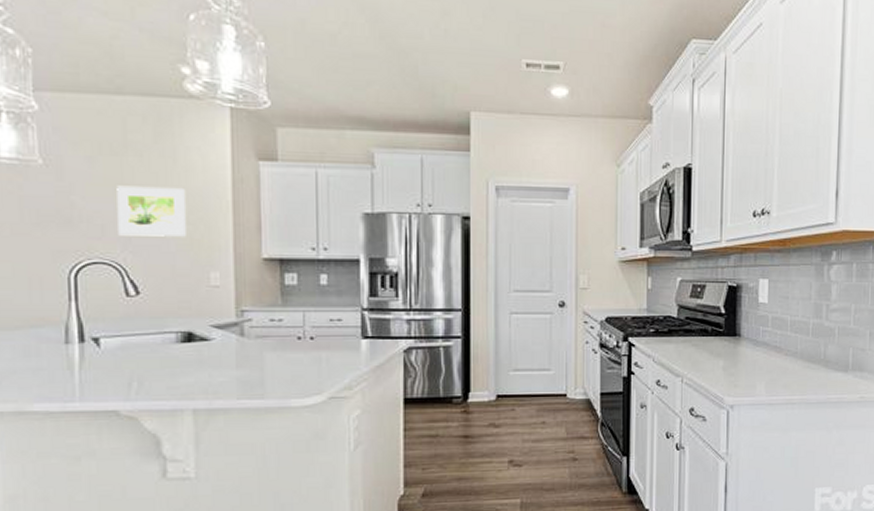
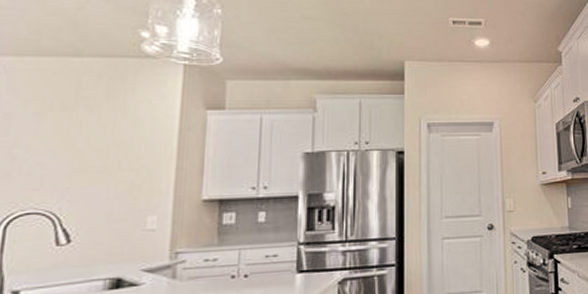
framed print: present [116,185,186,237] -> none [57,137,132,186]

